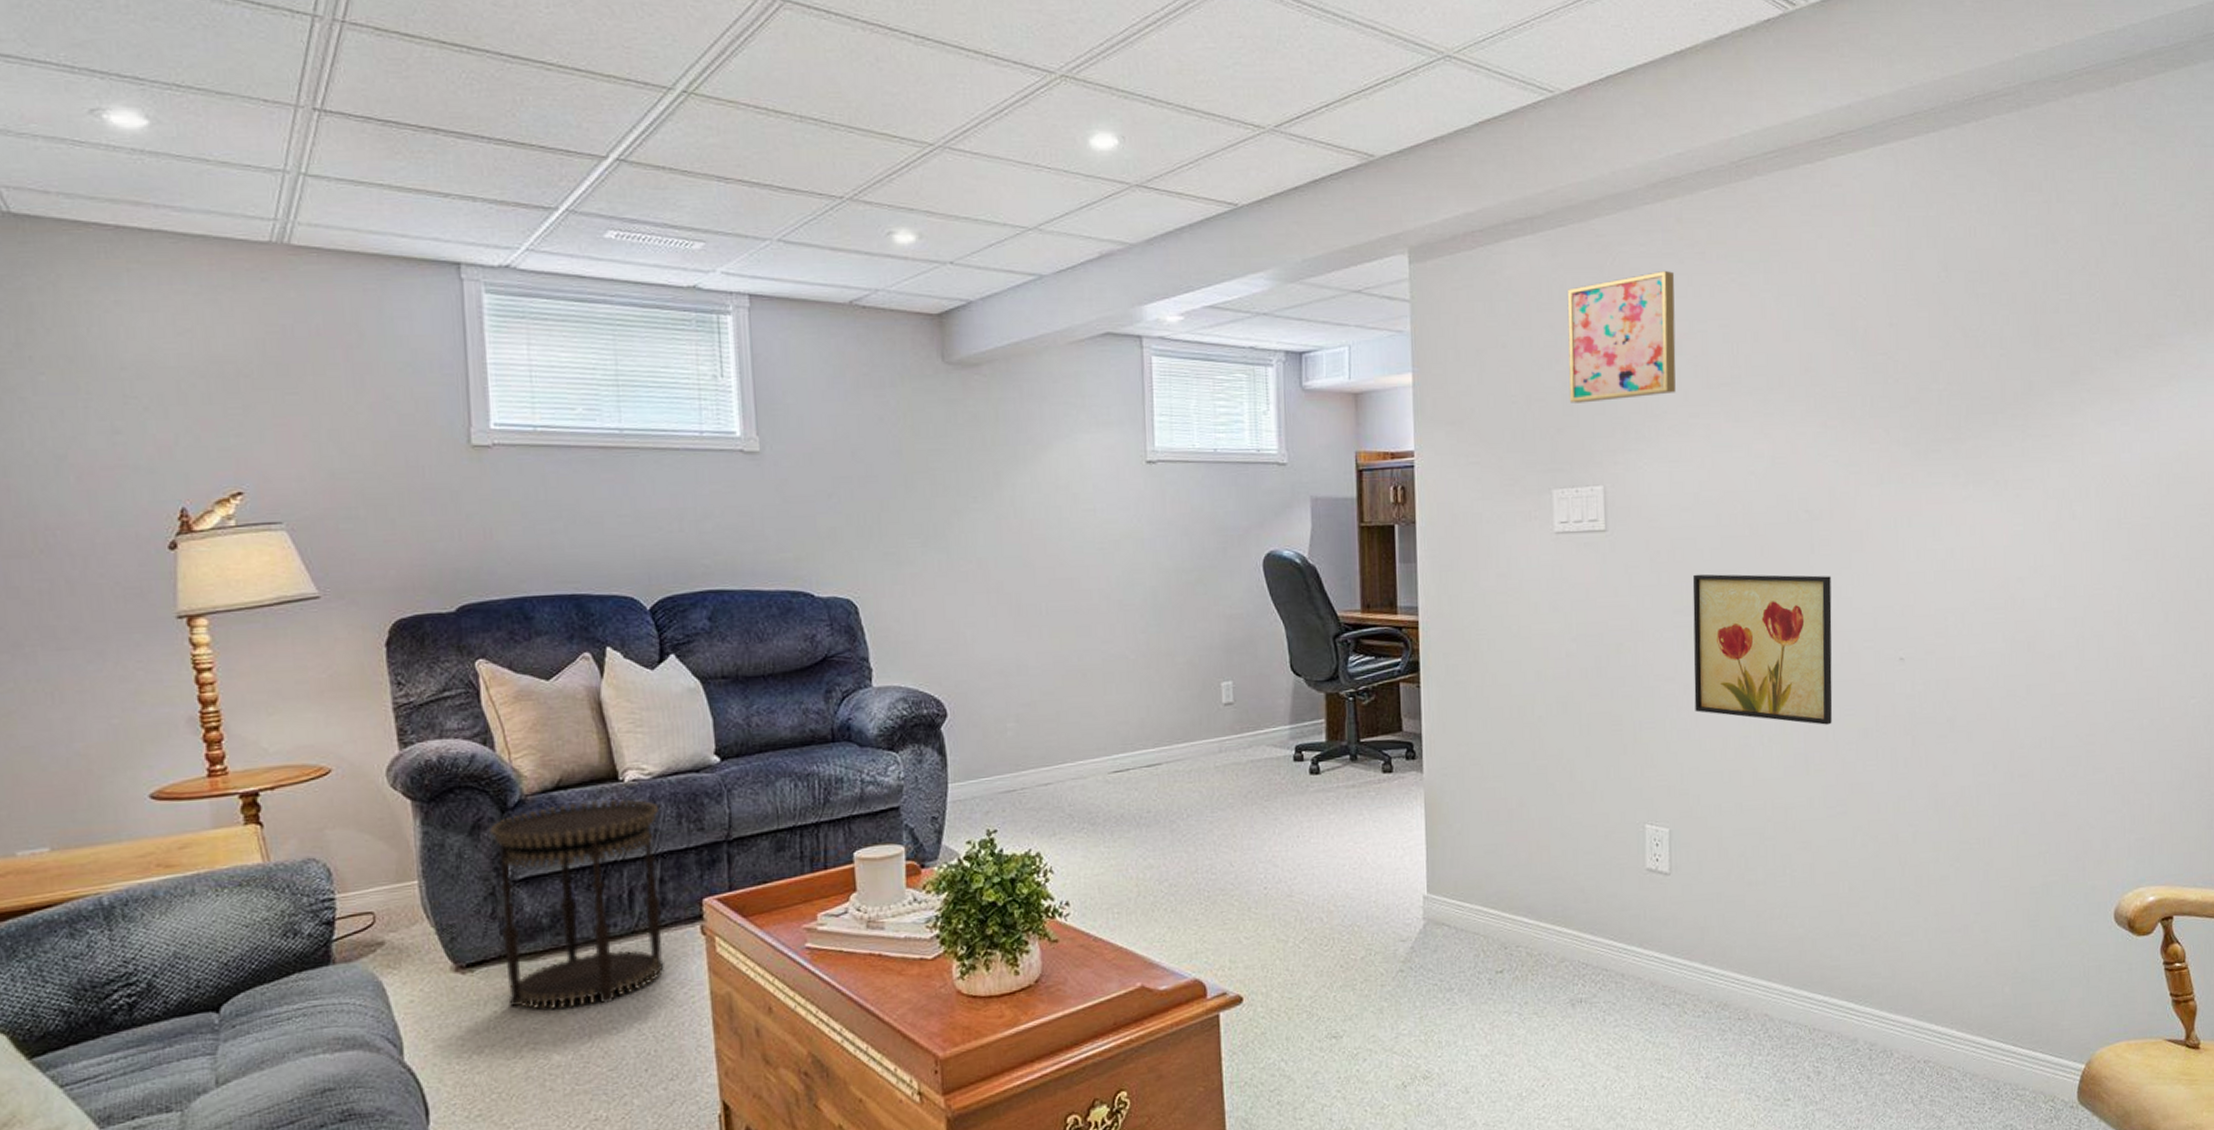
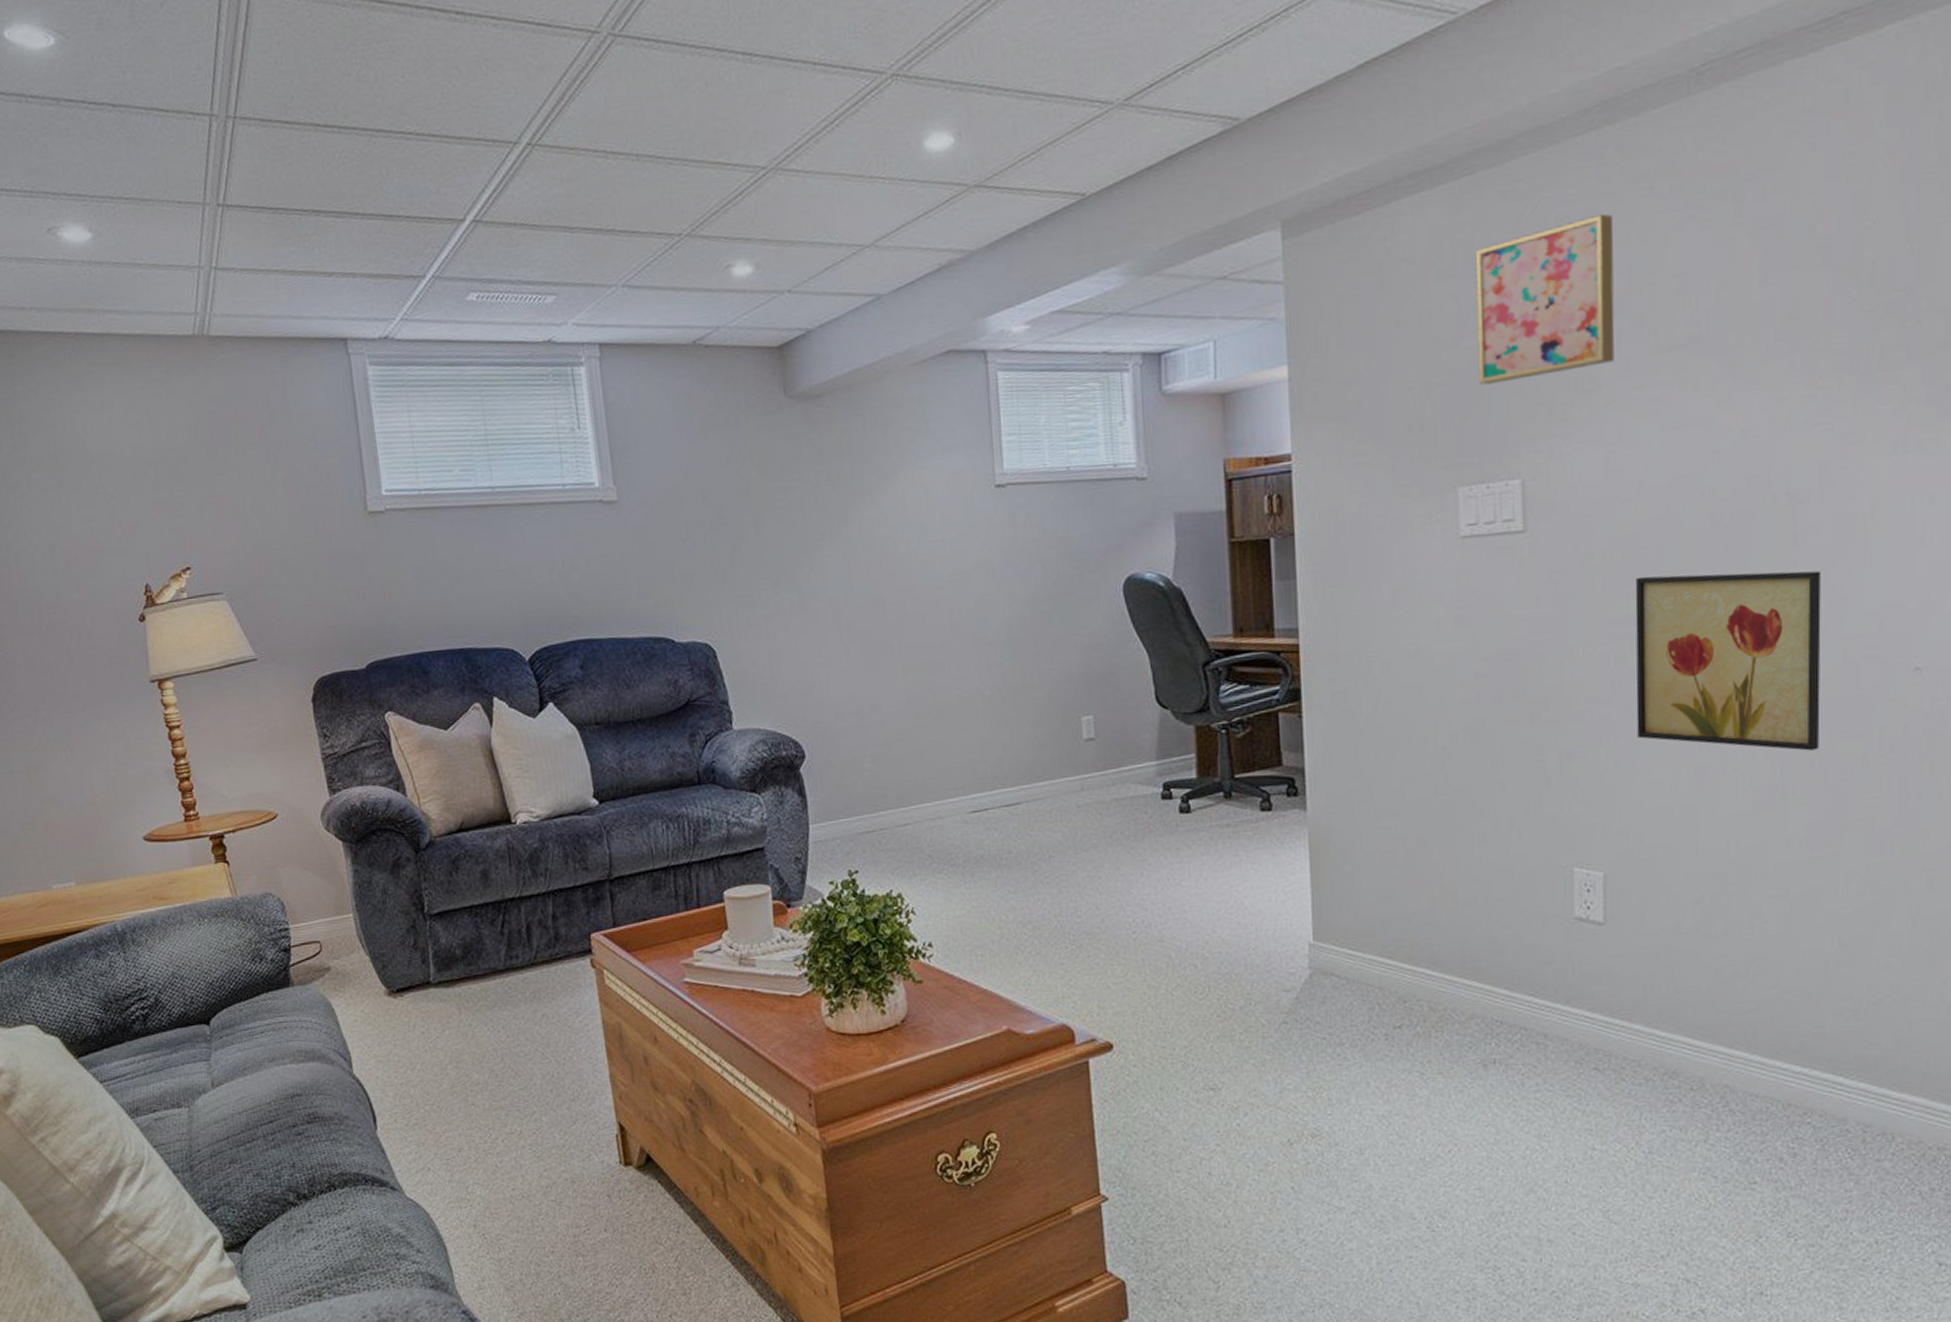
side table: present [490,799,664,1010] -> none [407,840,561,1032]

